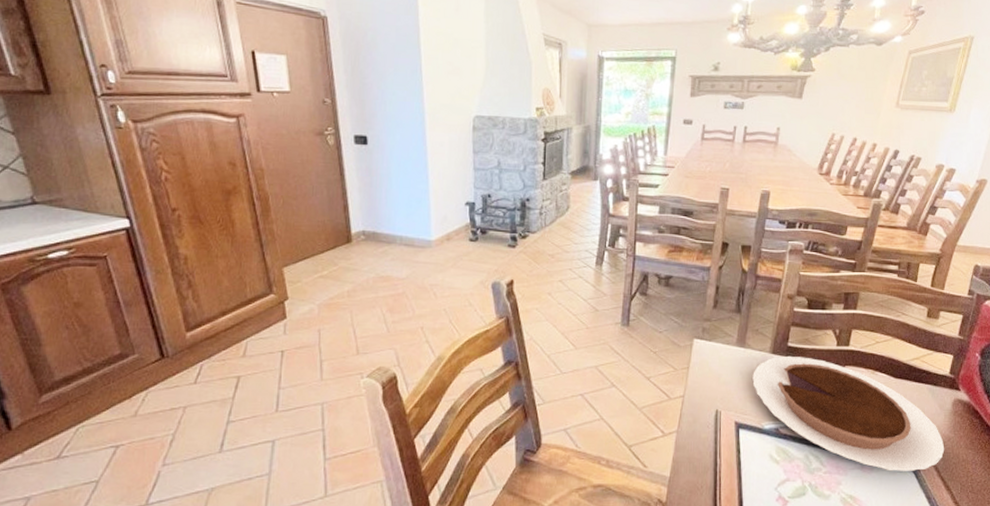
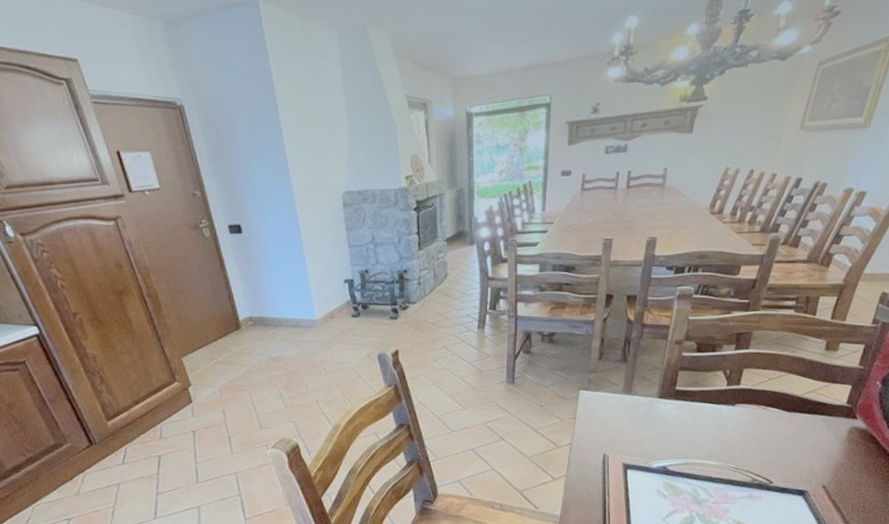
chocolate tart: present [752,355,945,471] -> none [640,398,837,498]

